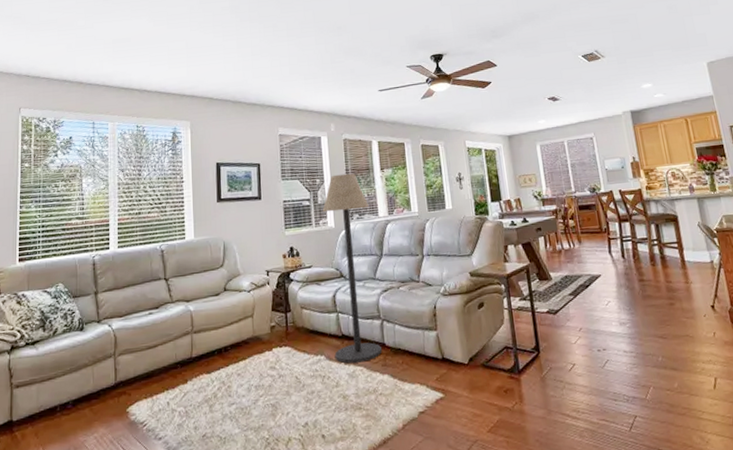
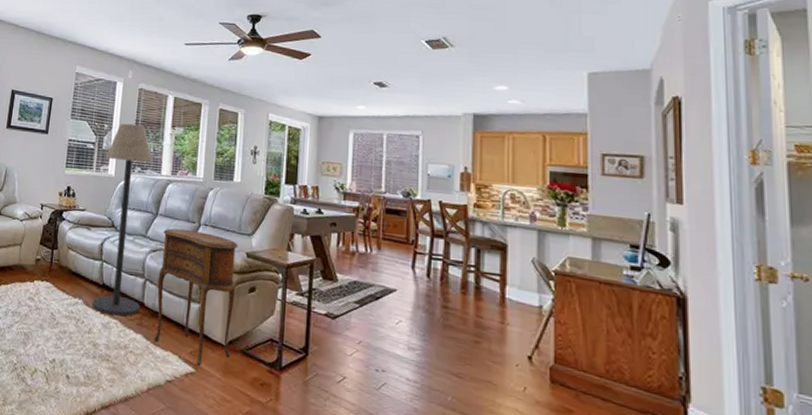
side table: none [390,262,474,391] -> present [154,228,239,367]

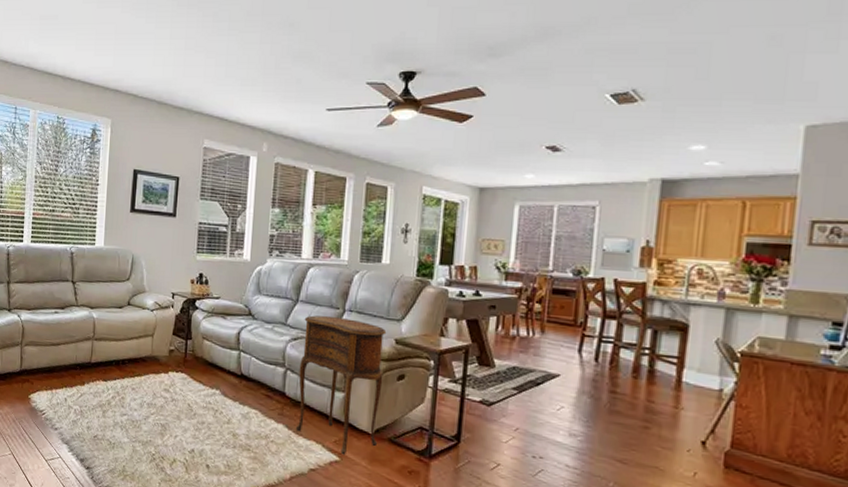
floor lamp: present [92,123,154,316] -> none [230,202,293,406]

